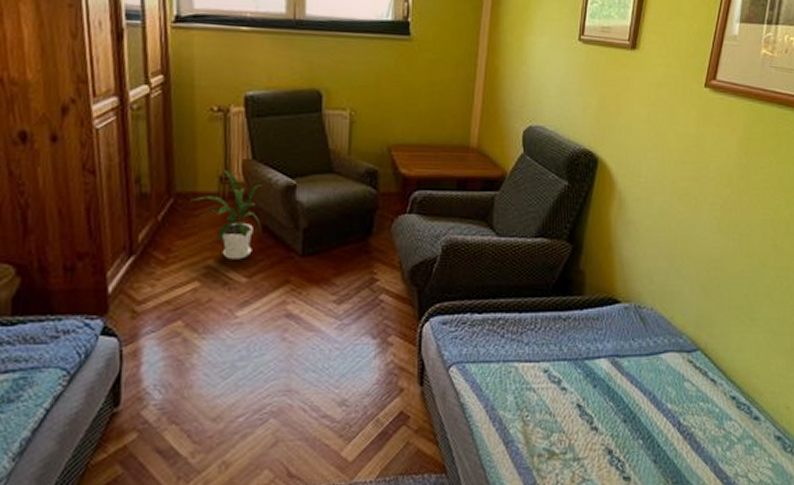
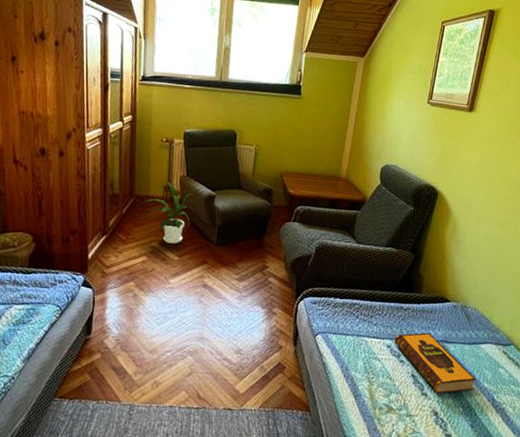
hardback book: none [553,346,658,426] -> present [394,332,476,394]

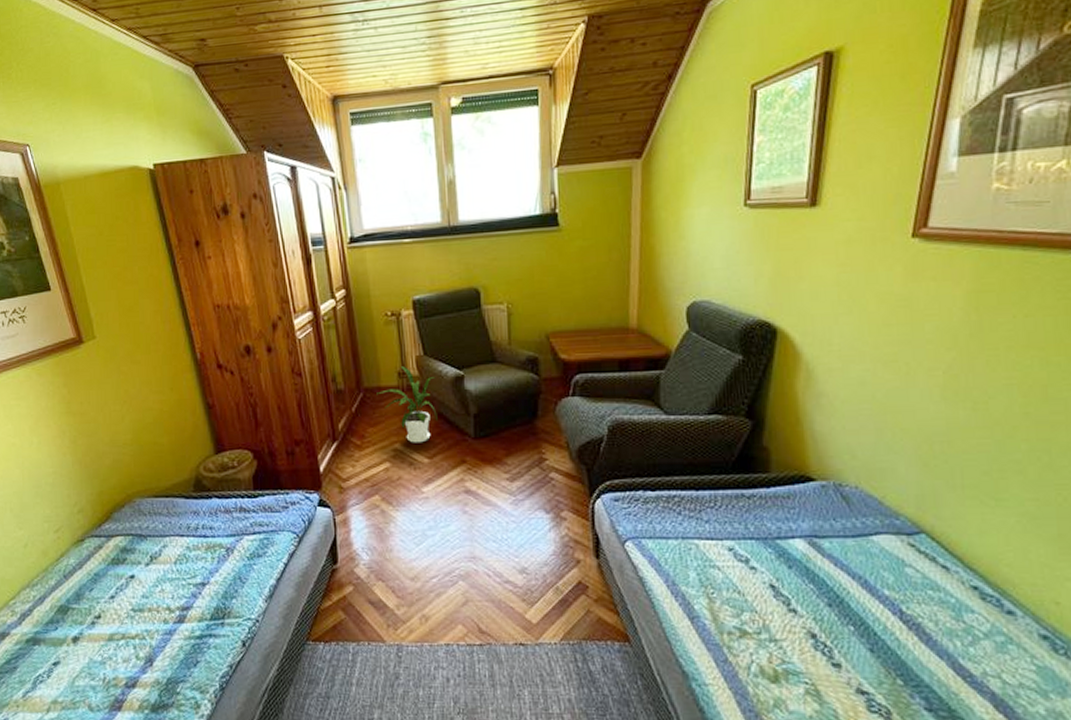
hardback book: present [394,332,476,394] -> none [738,526,871,609]

